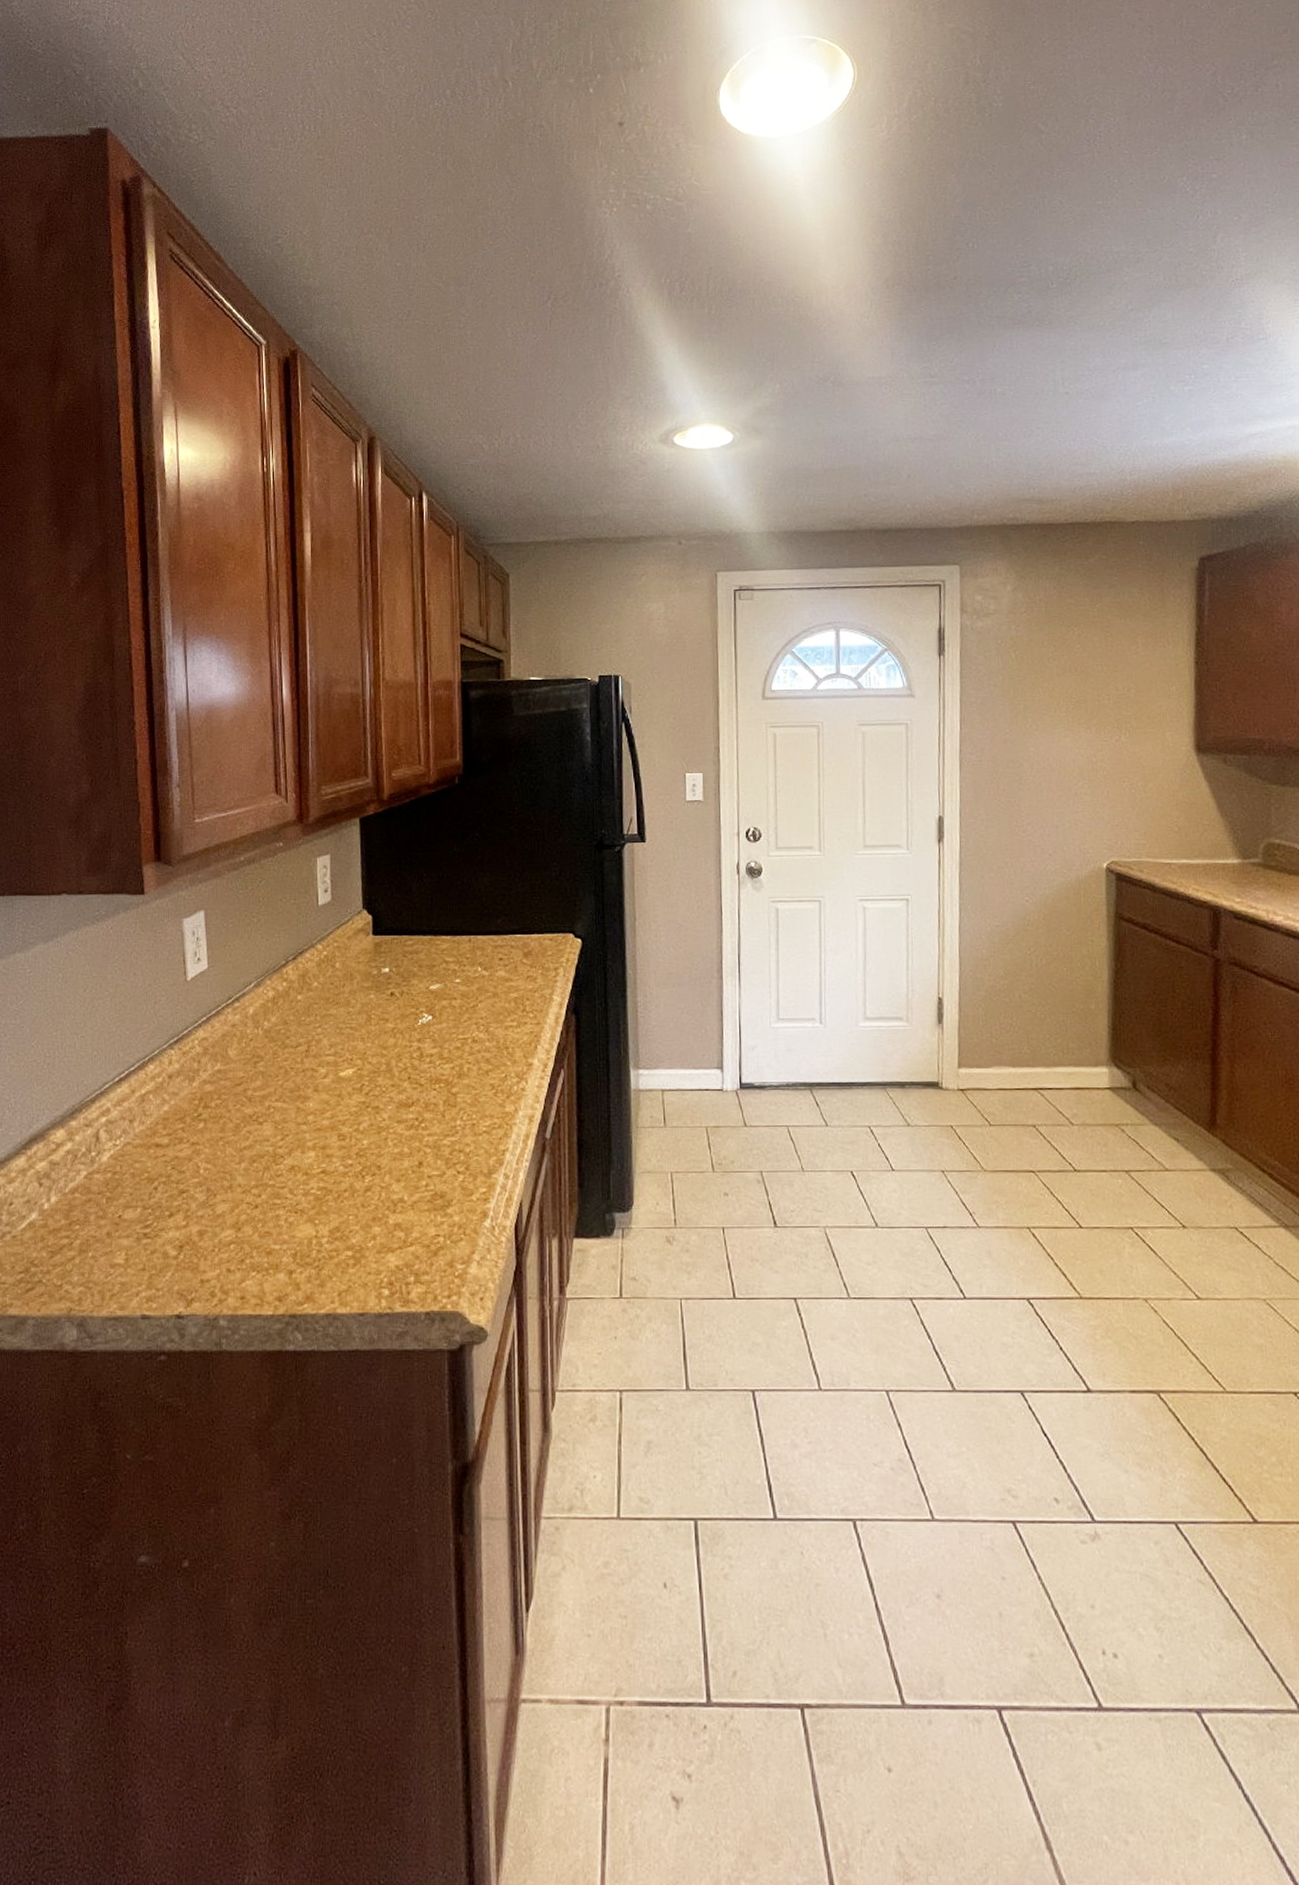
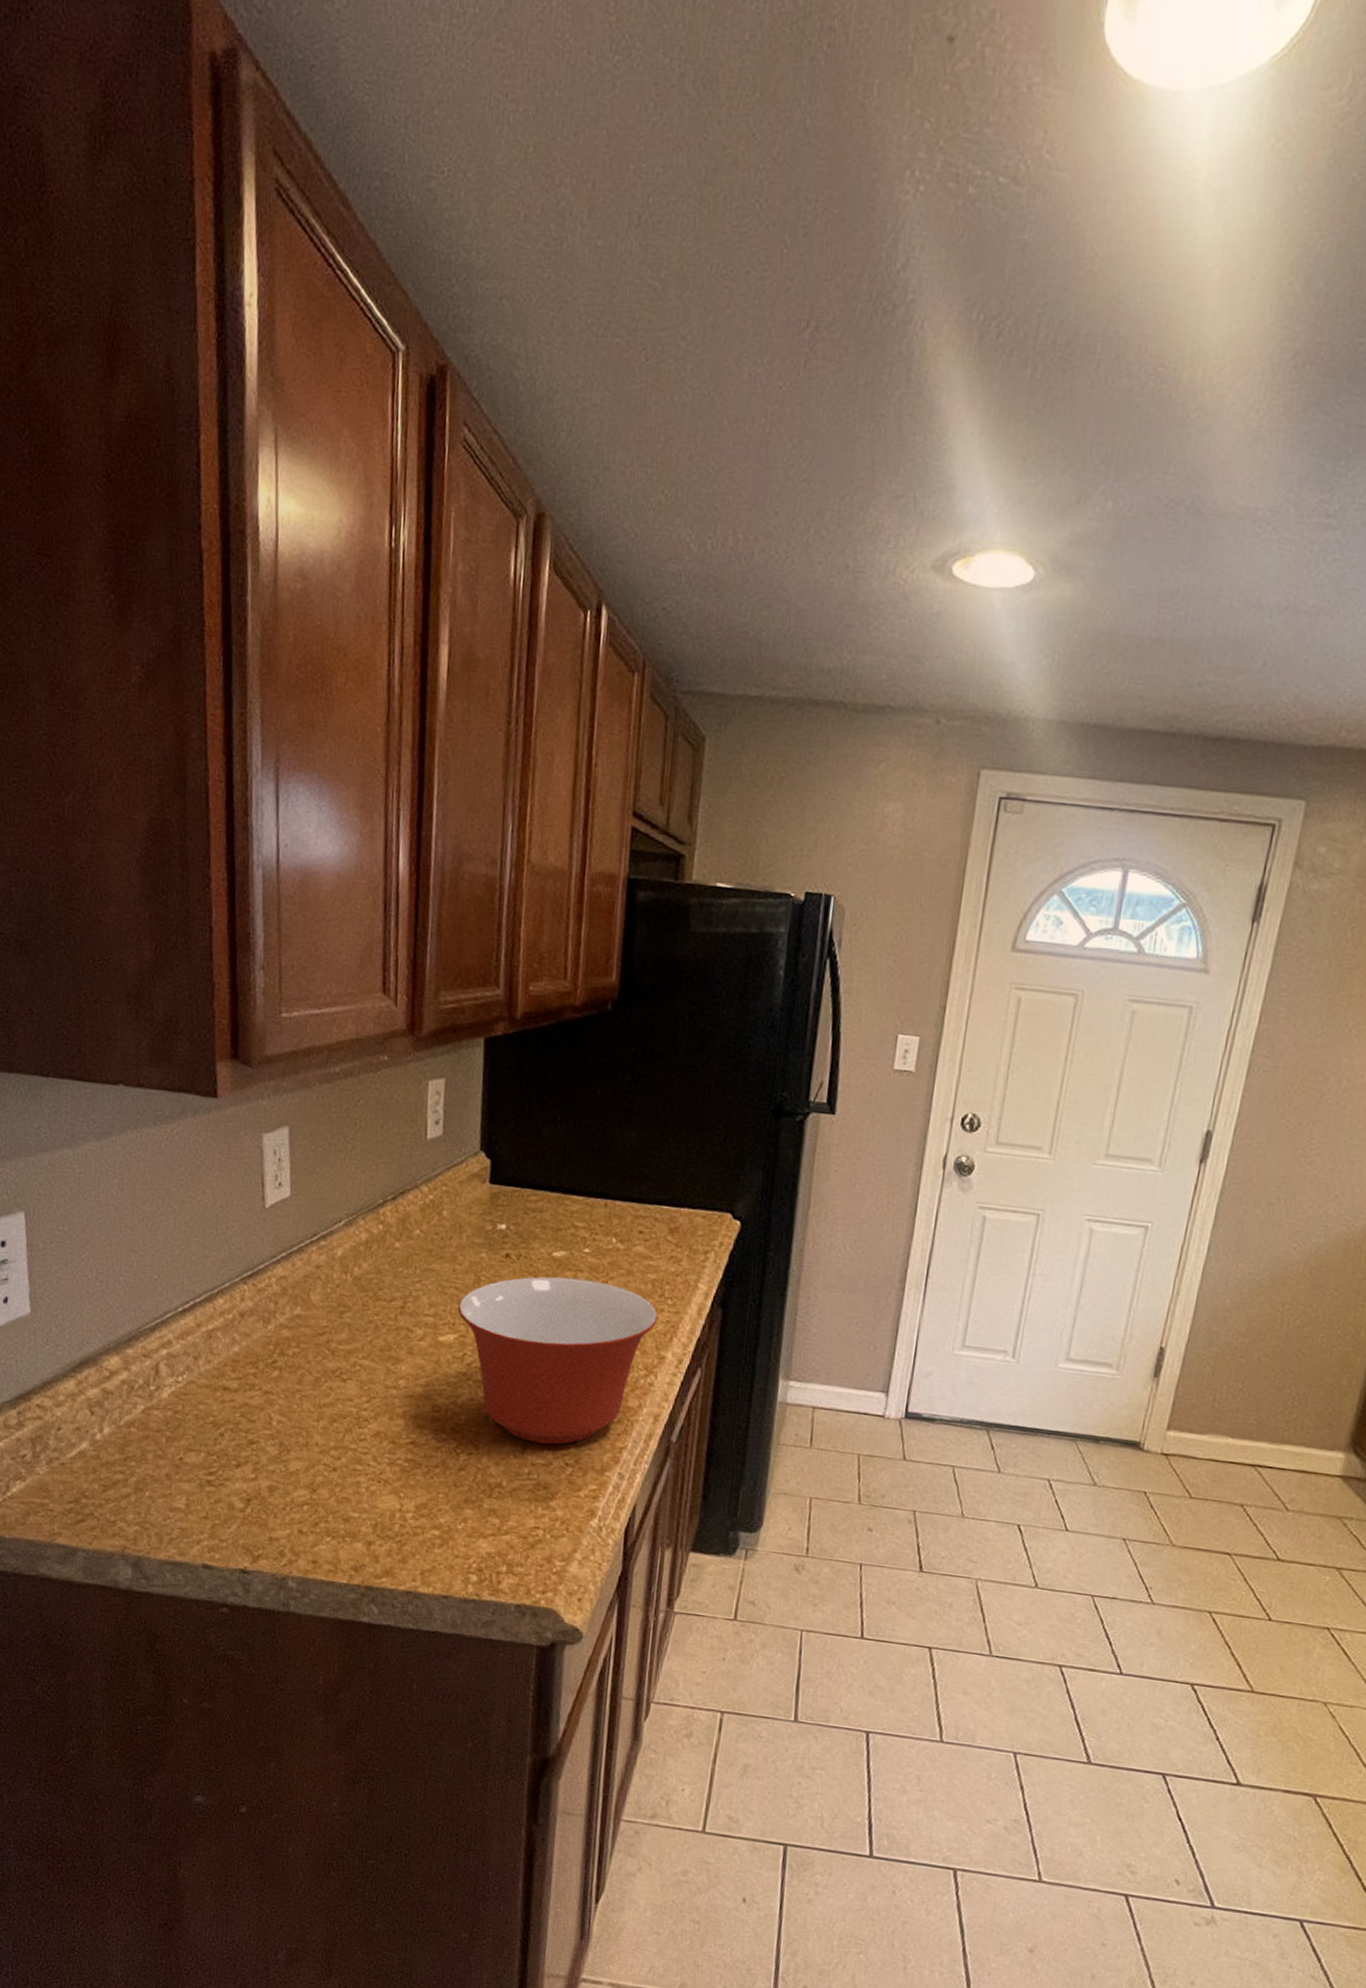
mixing bowl: none [353,1005,523,1156] -> present [457,1276,659,1445]

